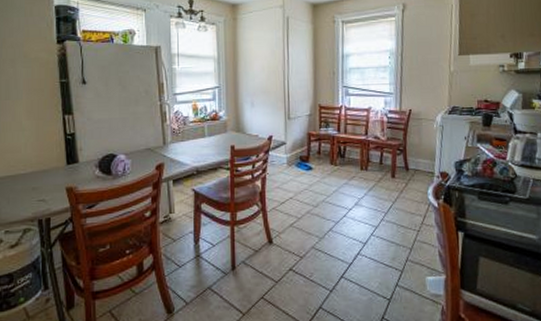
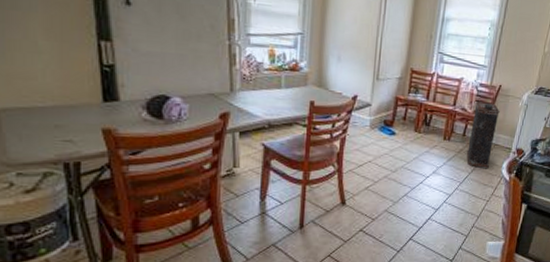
oil can: none [386,127,415,197] -> present [466,100,500,169]

